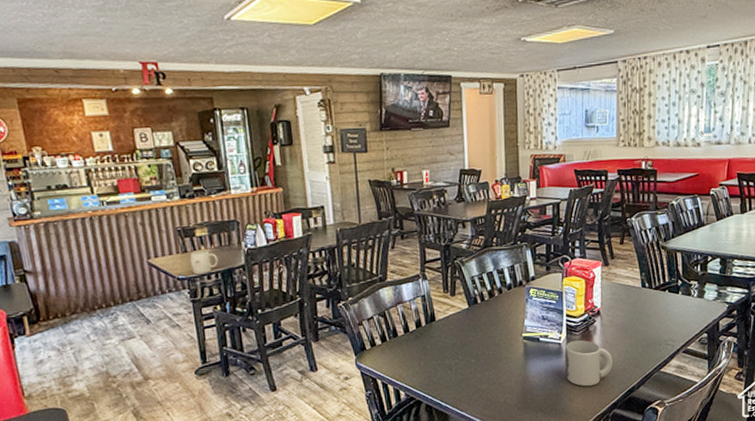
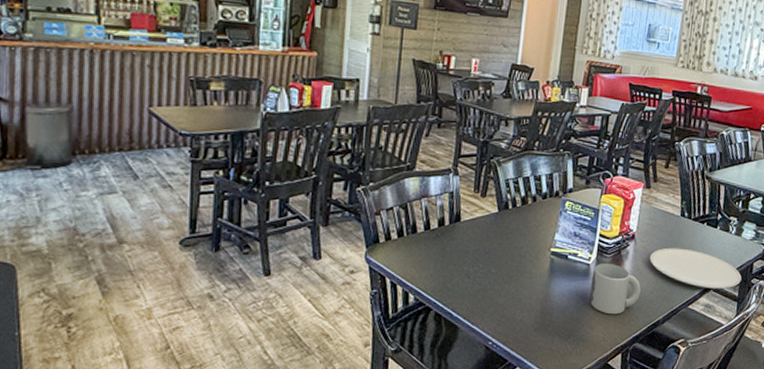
pedal bin: none [46,266,93,327] -> present [25,101,74,170]
mug: present [190,250,218,275] -> none [198,105,231,133]
plate: none [617,317,709,351] -> present [649,247,742,289]

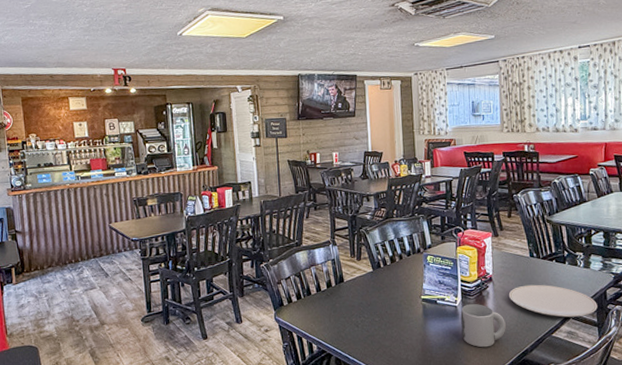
pedal bin: present [25,101,74,170] -> none [32,228,65,278]

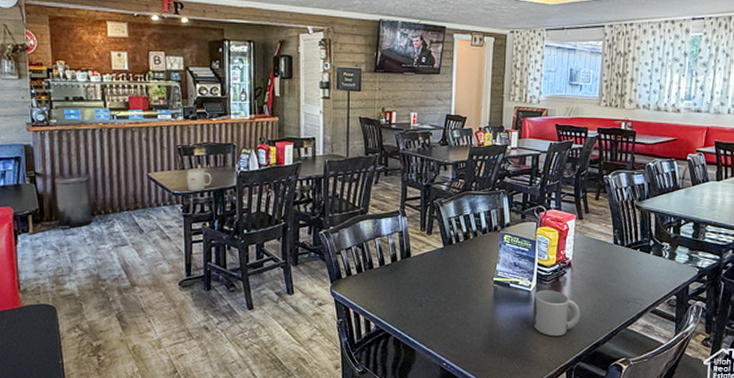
pedal bin: none [32,228,65,278] -> present [54,173,92,229]
mug: none [142,216,164,237] -> present [187,168,212,191]
plate: present [508,284,598,318] -> none [586,273,678,310]

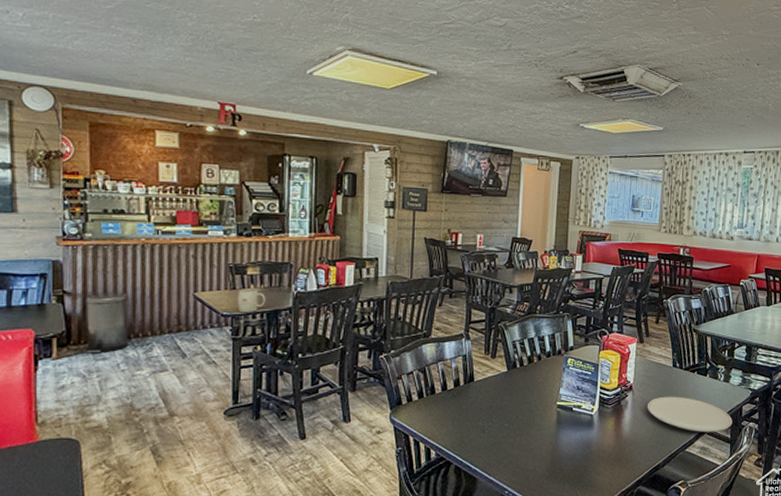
mug: present [532,290,580,337] -> none [595,414,641,461]
plate: none [586,273,678,310] -> present [647,396,732,432]

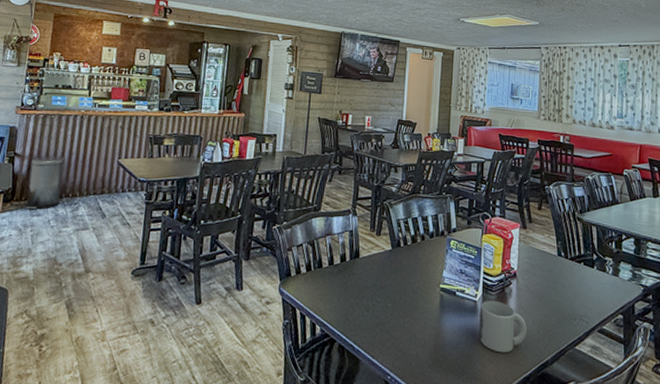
mug: present [238,288,266,313] -> none [153,157,177,180]
mug: none [595,414,641,461] -> present [479,301,527,353]
plate: present [647,396,732,432] -> none [532,286,624,330]

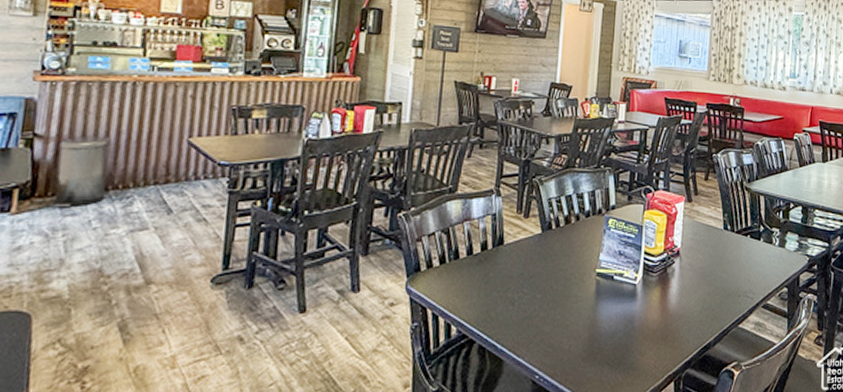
mug: present [479,301,527,353] -> none [638,283,689,339]

